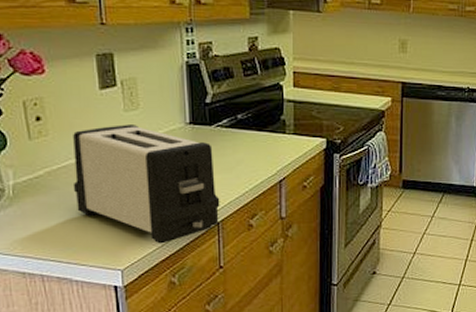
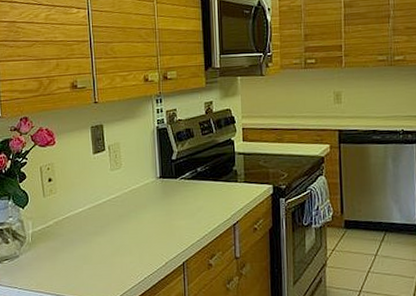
toaster: present [73,125,220,244] -> none [73,181,185,282]

